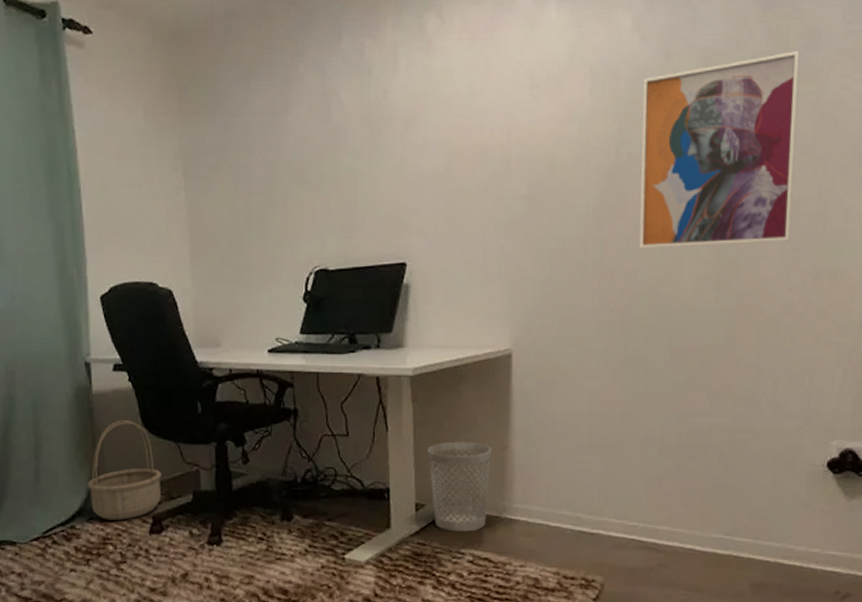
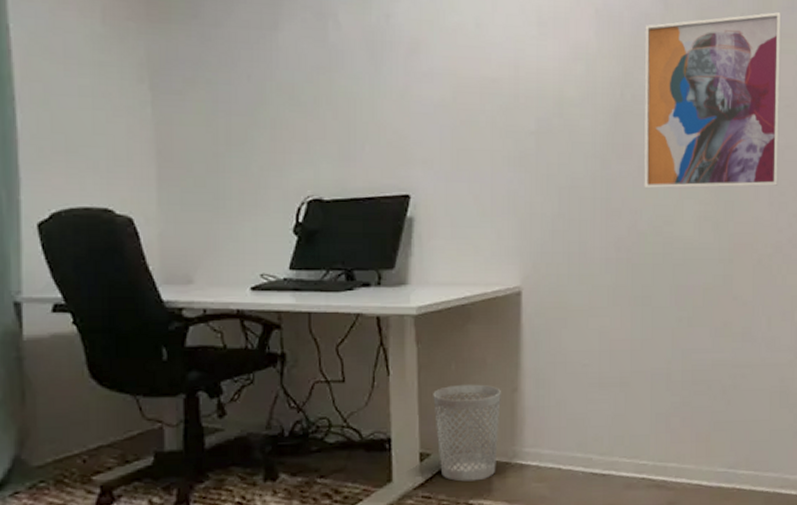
basket: present [87,420,161,520] -> none [12,371,113,493]

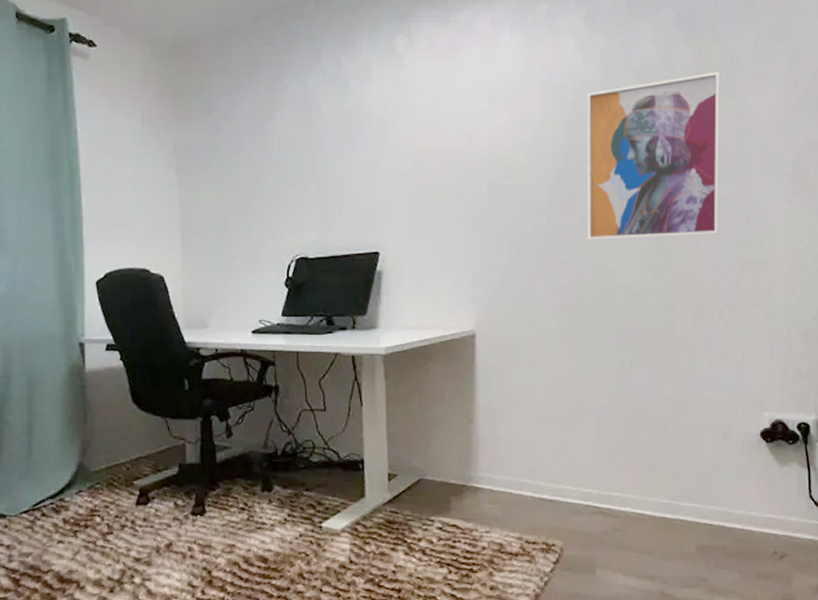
wastebasket: present [433,384,501,482] -> none [399,415,458,500]

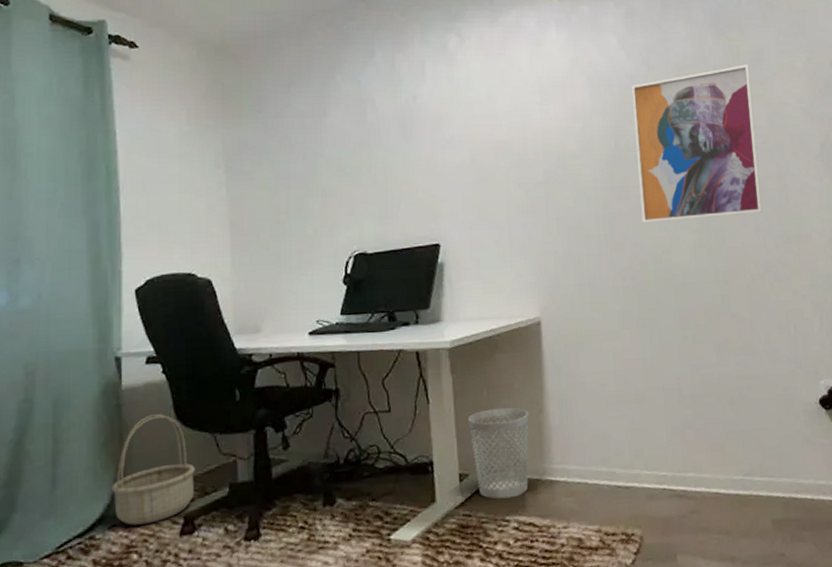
basket: none [78,397,149,492] -> present [111,414,195,526]
wastebasket: none [399,415,458,500] -> present [468,407,529,499]

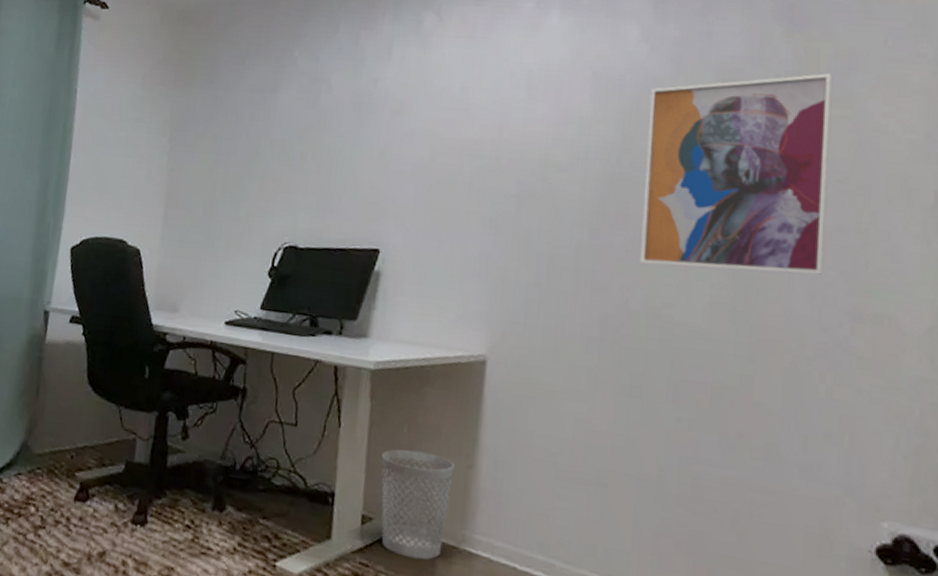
basket: present [111,414,195,526] -> none [22,374,97,482]

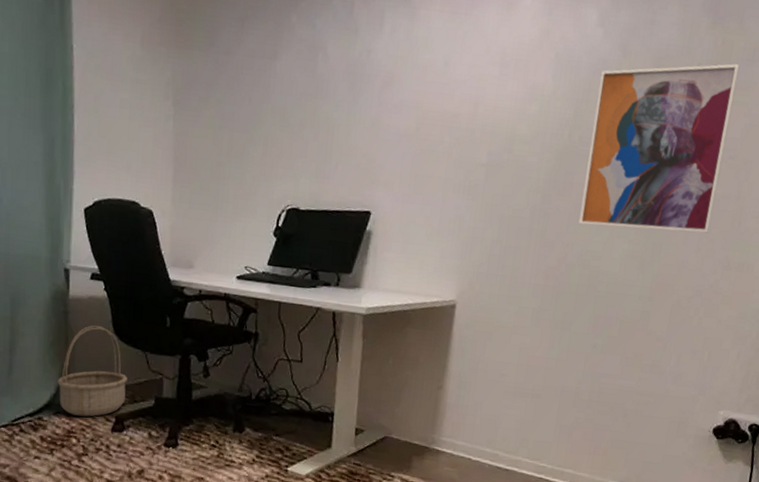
basket: none [22,374,97,482] -> present [57,325,127,417]
wastebasket: present [381,449,455,560] -> none [370,377,428,458]

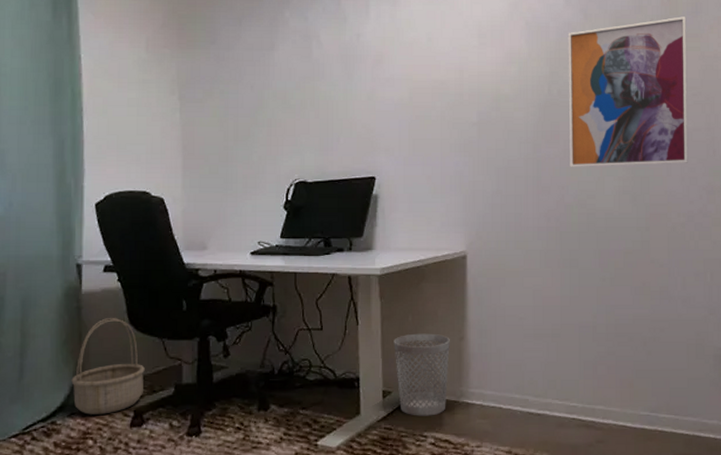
wastebasket: none [370,377,428,458] -> present [394,333,450,416]

